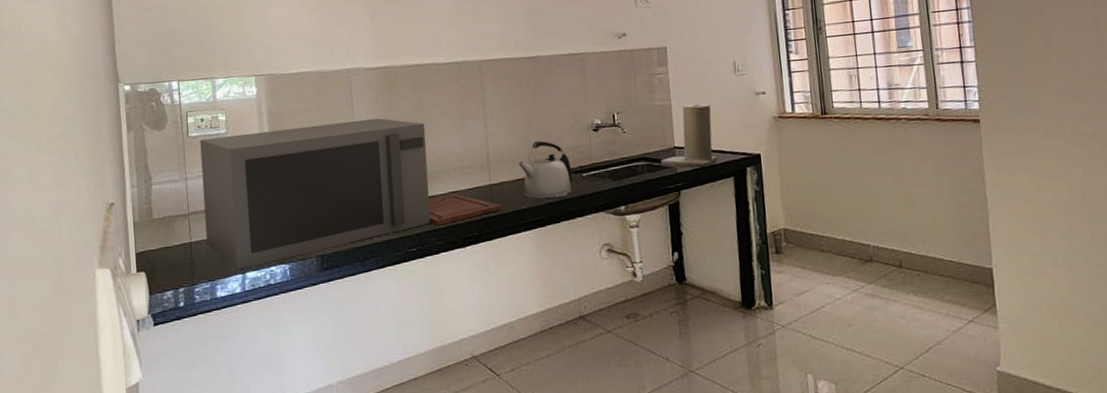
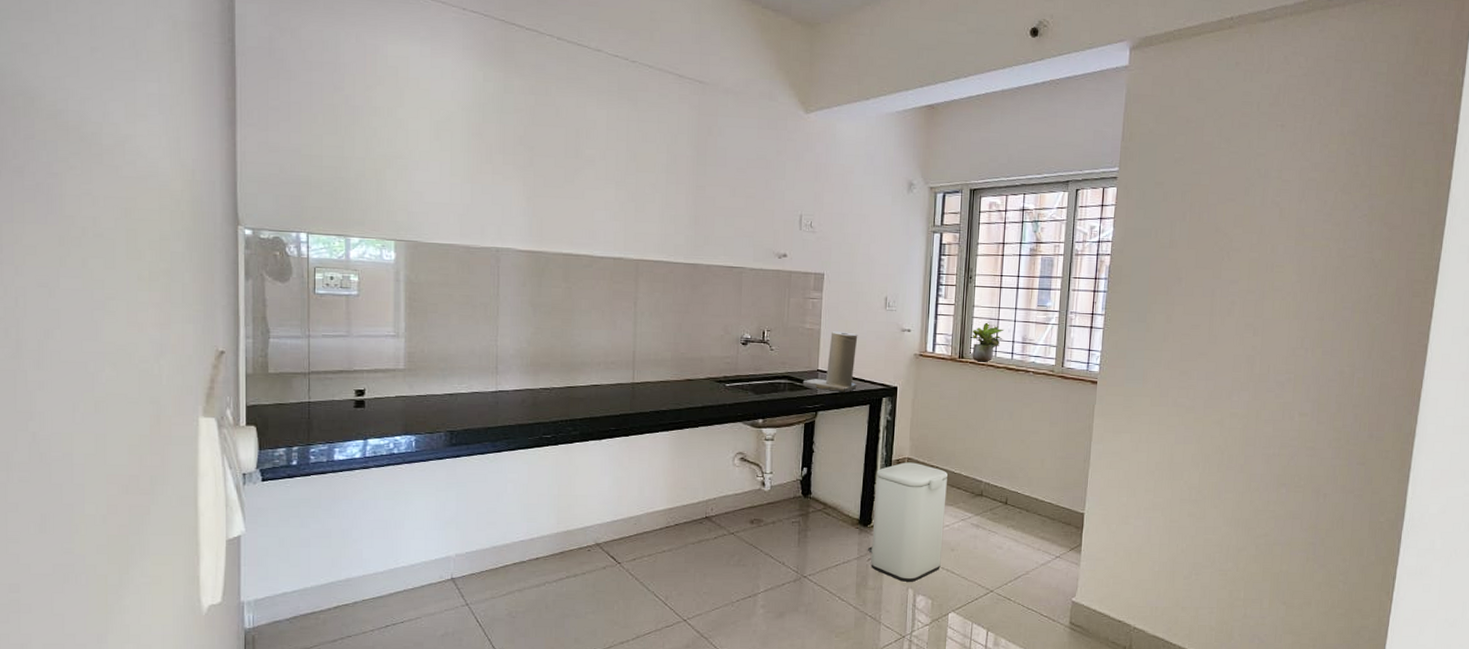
microwave: present [200,118,431,270] -> none [327,298,573,436]
cutting board: present [428,193,501,226] -> none [567,387,641,416]
kettle: present [518,141,573,199] -> none [663,346,716,404]
pedal bin: none [752,233,839,367] -> present [867,462,948,582]
potted plant: none [831,72,866,116] -> present [972,322,1005,362]

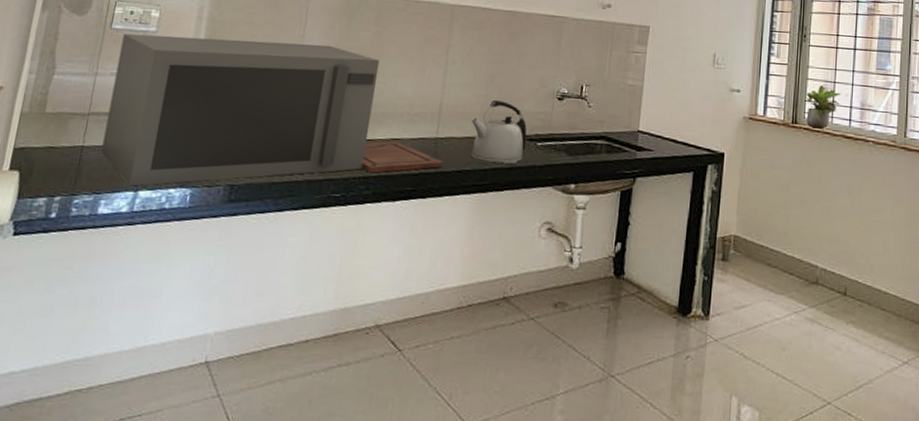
microwave: none [327,298,573,436] -> present [101,33,380,187]
cutting board: none [567,387,641,416] -> present [361,141,443,173]
kettle: none [663,346,716,404] -> present [471,99,527,165]
paper towel: present [802,331,858,393] -> none [620,89,683,158]
pedal bin: present [867,462,948,582] -> none [685,240,779,388]

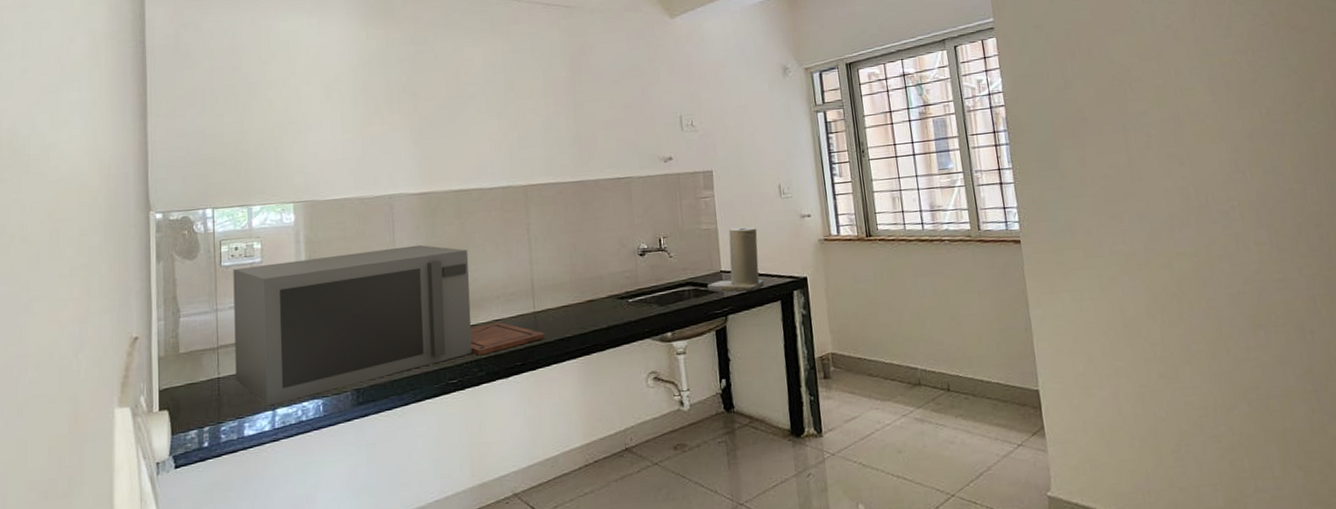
kettle: present [471,99,527,165] -> none [563,266,619,326]
paper towel: none [620,89,683,158] -> present [707,226,765,292]
potted plant: present [806,85,842,129] -> none [875,194,909,238]

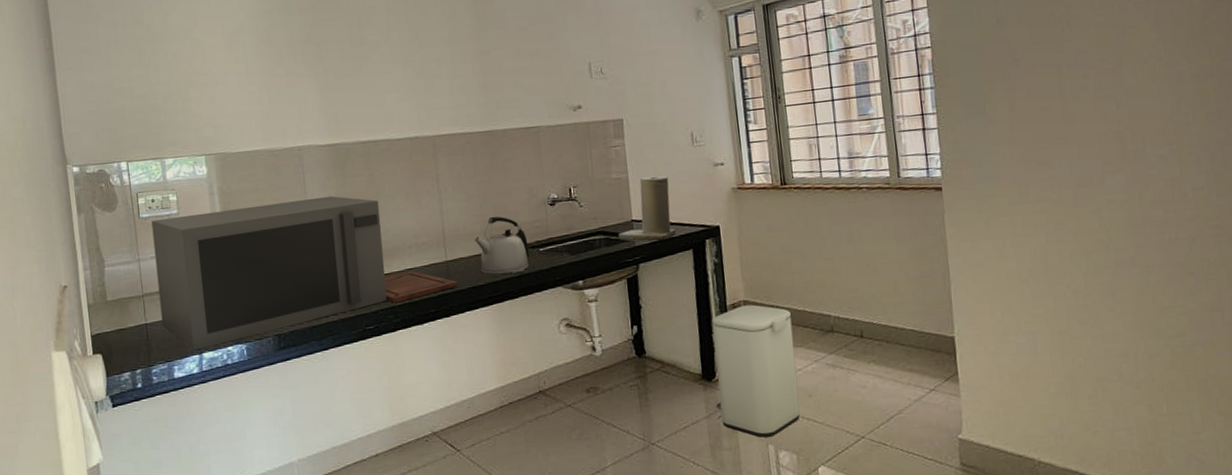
kettle: none [563,266,619,326] -> present [474,216,530,274]
pedal bin: none [800,357,890,497] -> present [711,304,800,438]

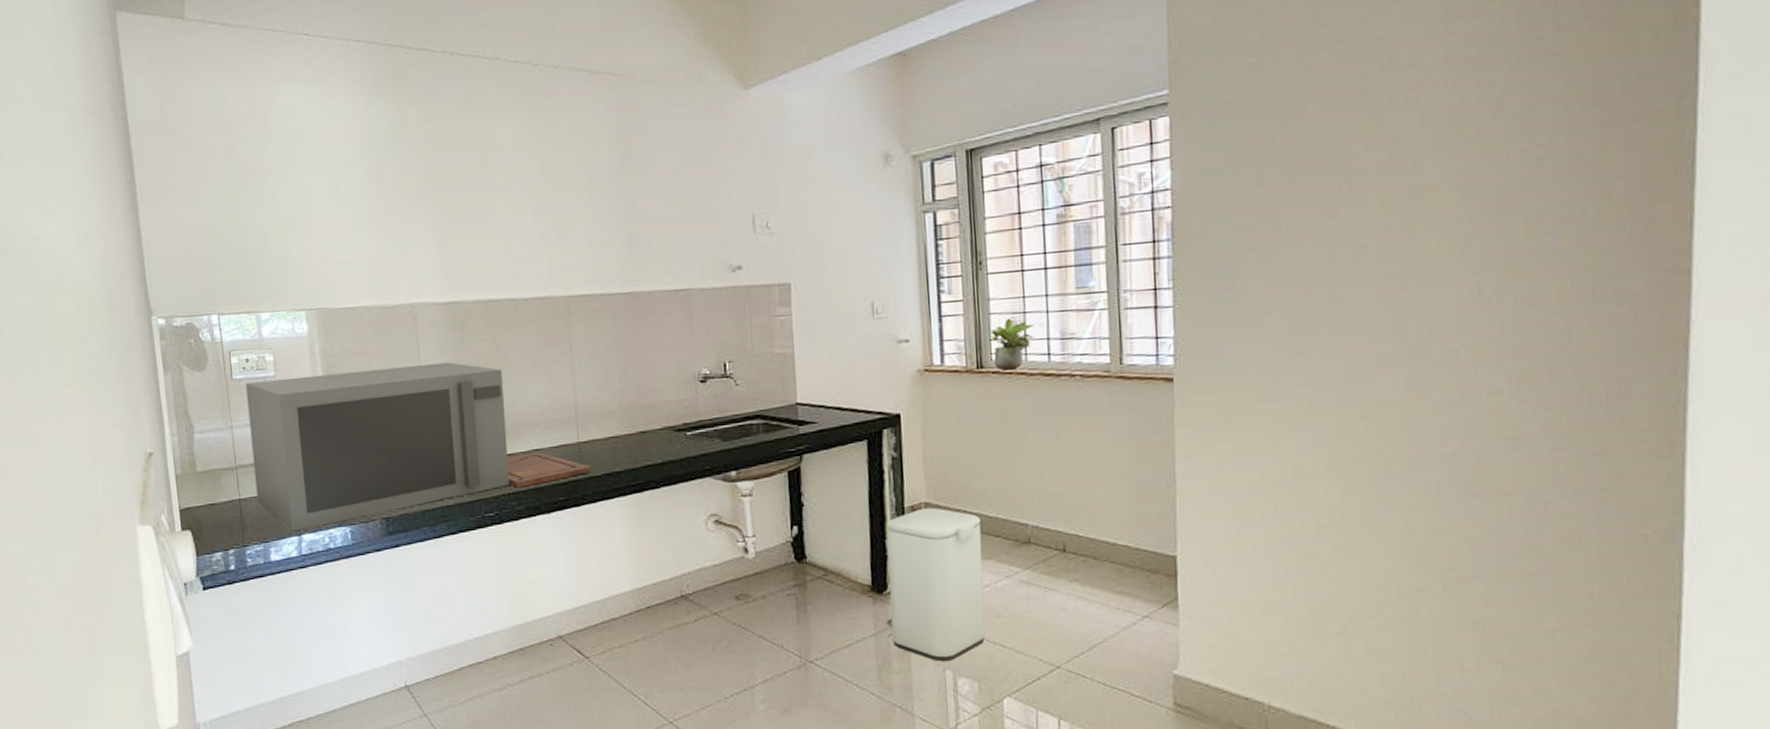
kettle: present [474,216,530,274] -> none [611,392,675,460]
paper towel: present [618,175,676,241] -> none [779,352,849,429]
potted plant: none [790,141,827,186] -> present [990,317,1035,371]

